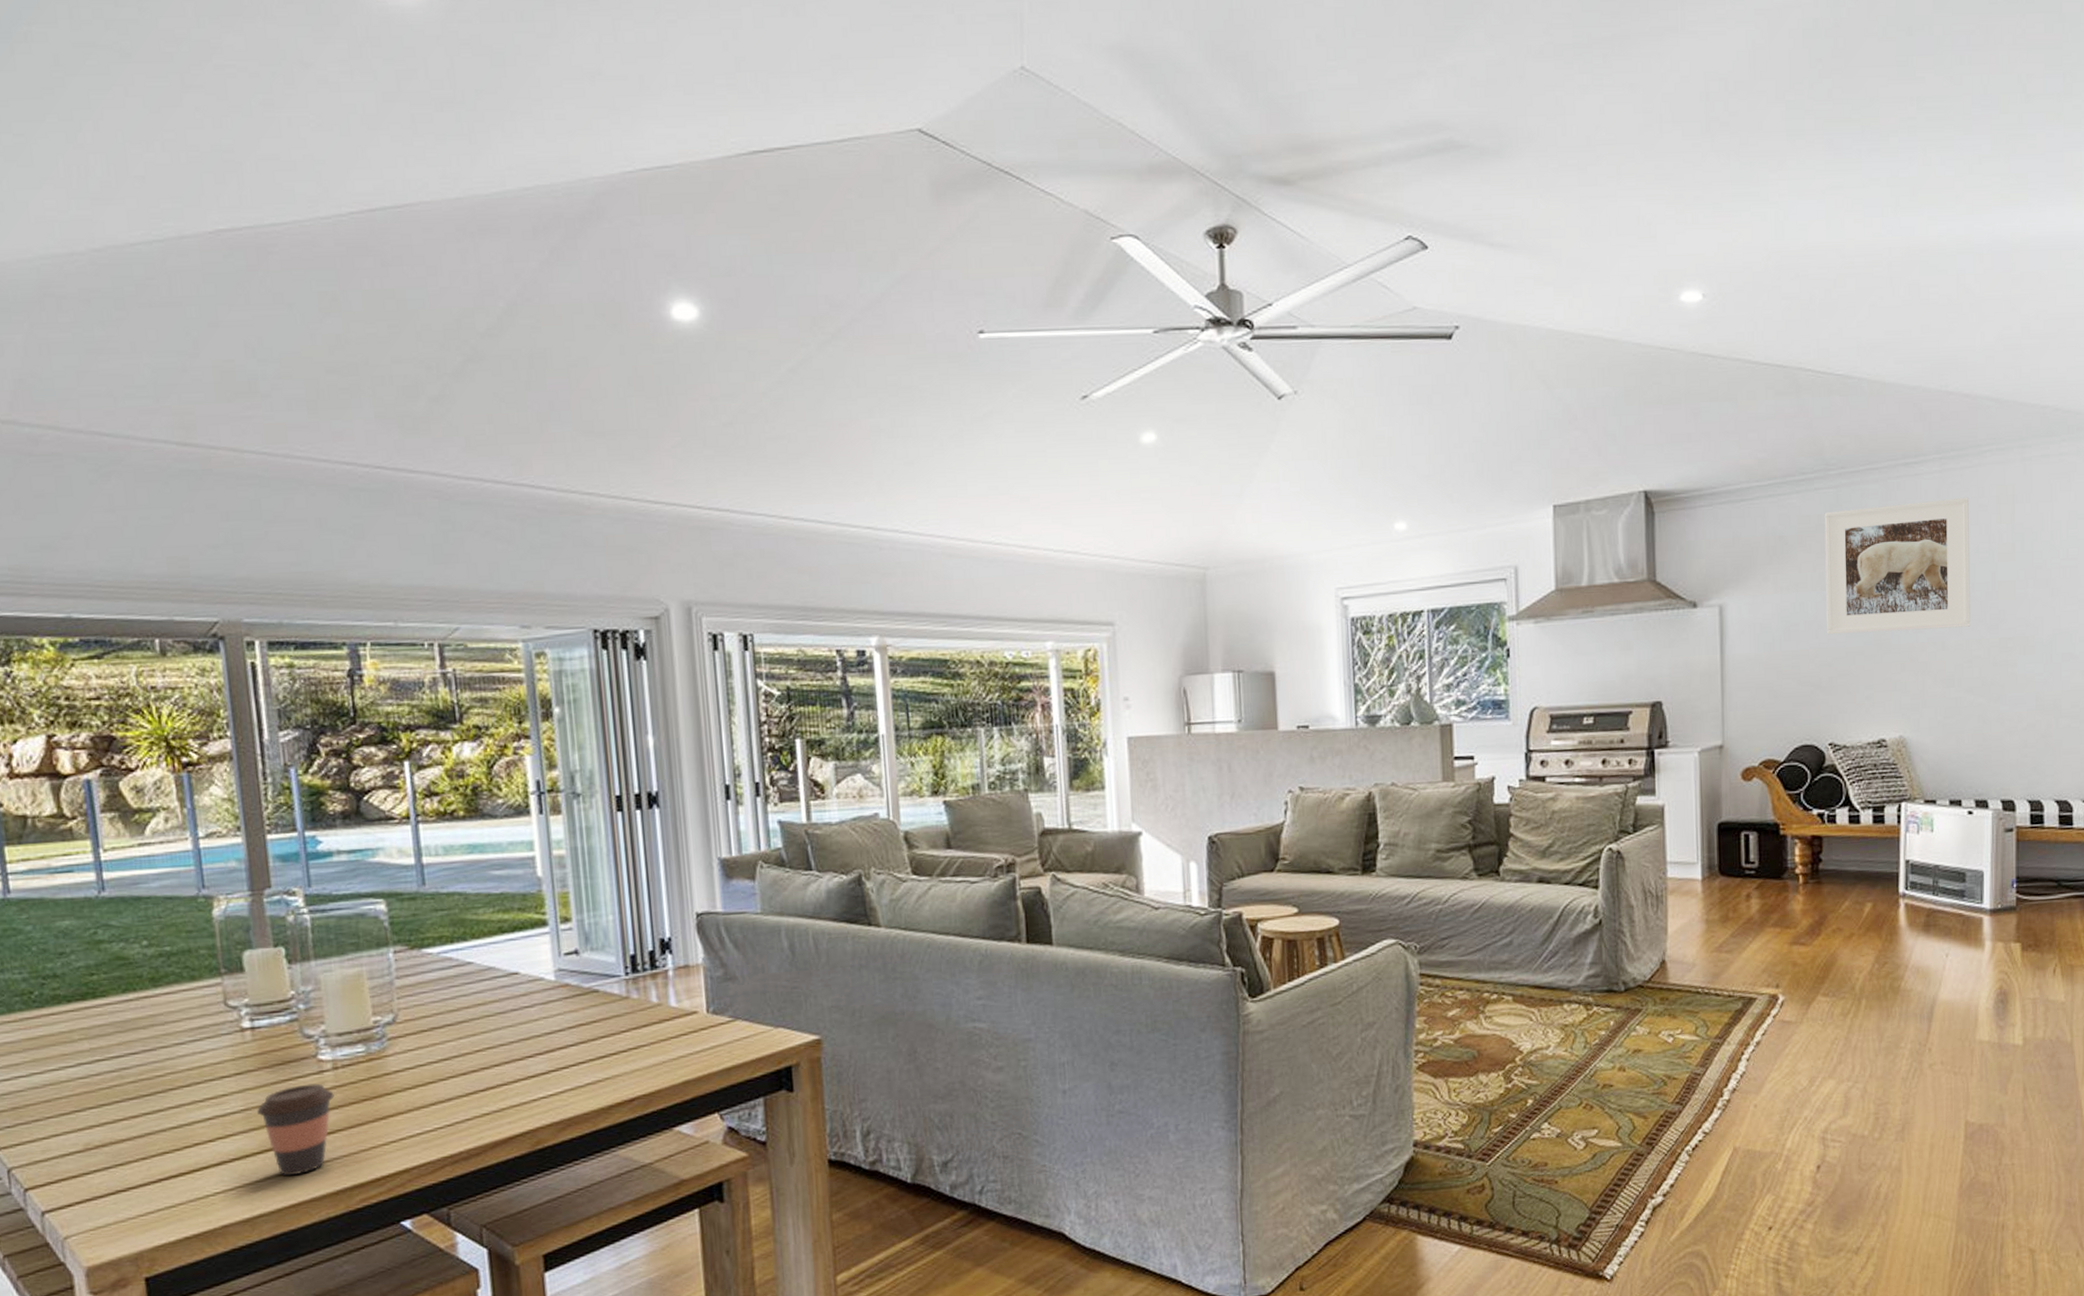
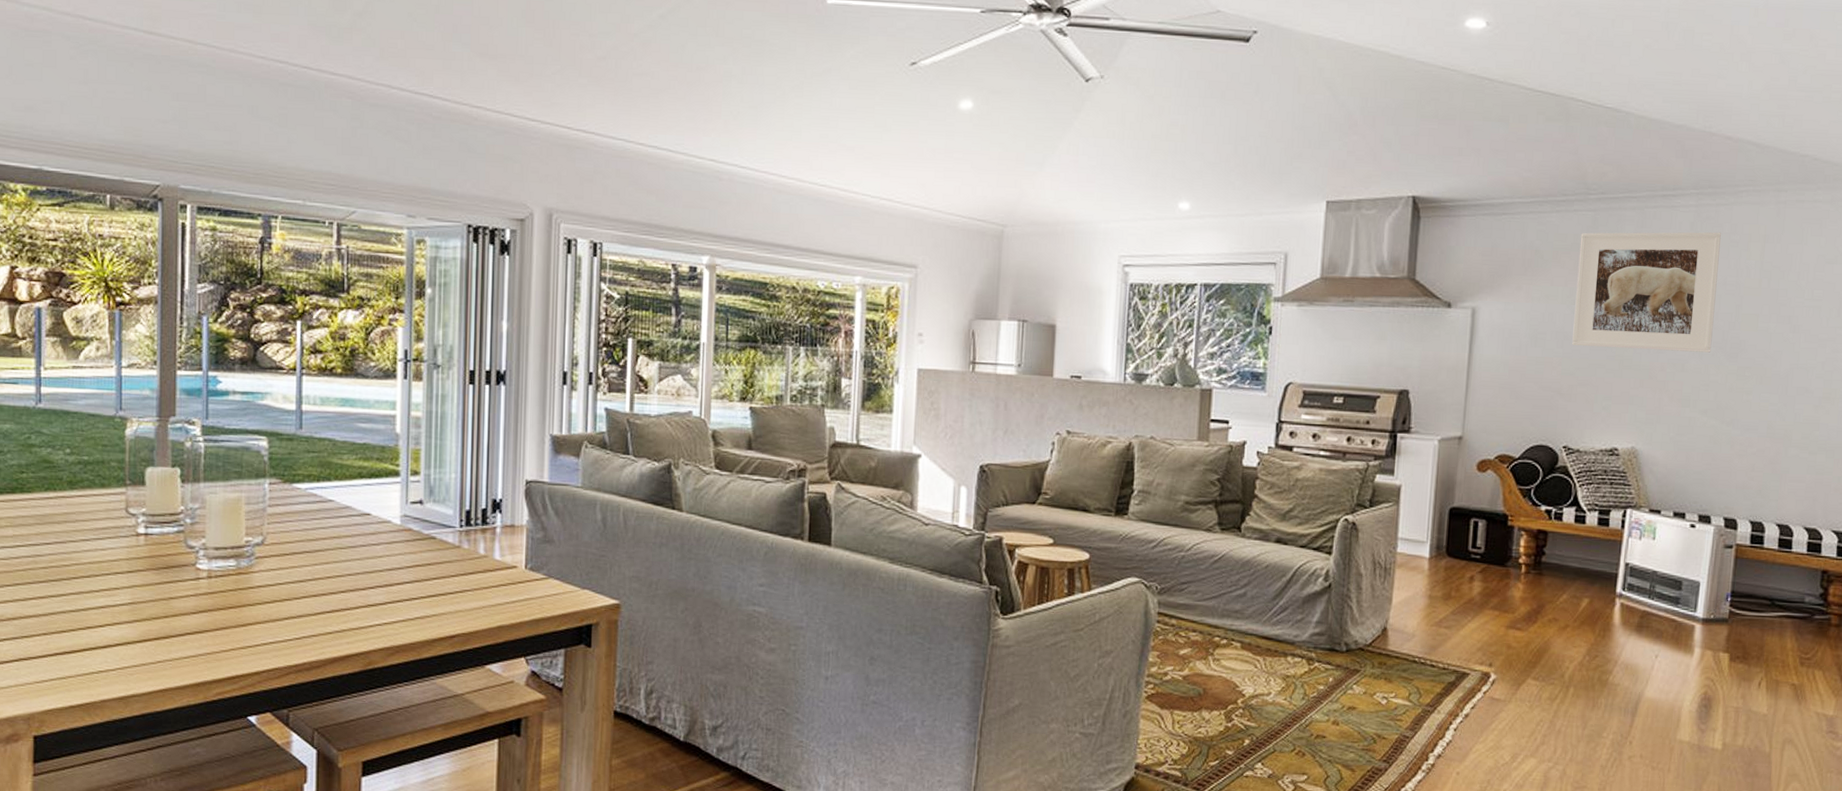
coffee cup: present [257,1083,334,1176] -> none [141,588,206,664]

